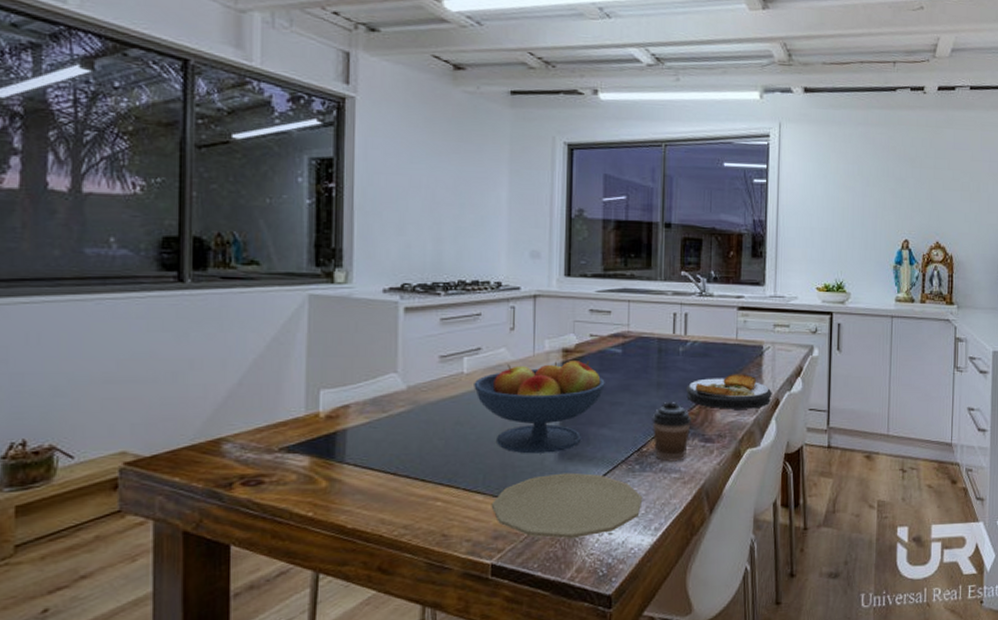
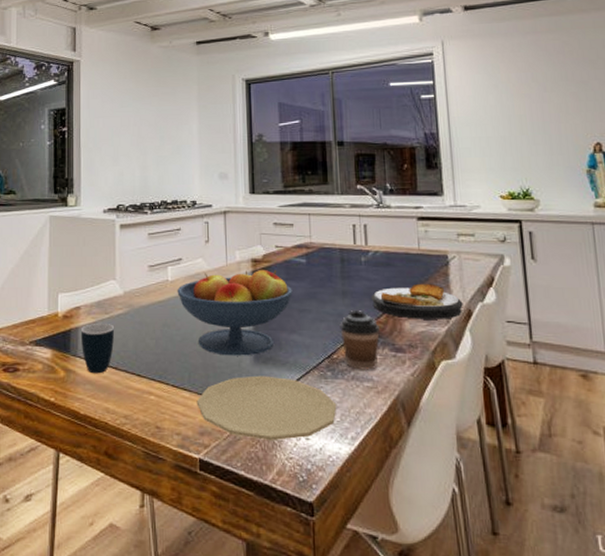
mug: none [349,424,393,482] -> present [80,324,114,374]

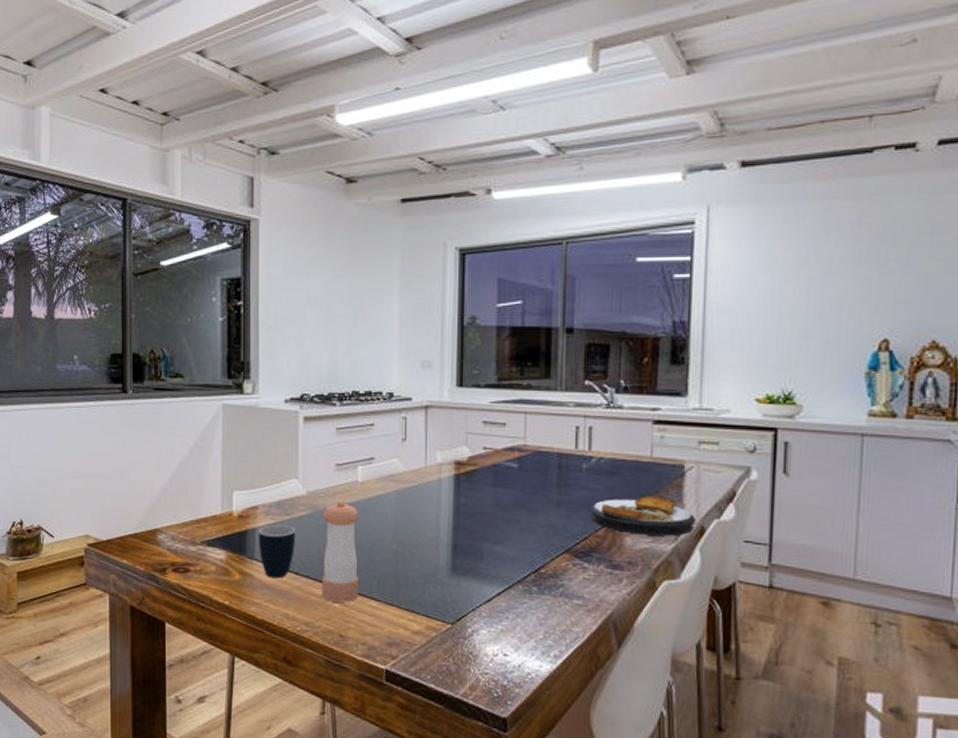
pepper shaker: none [138,299,173,394] -> present [321,501,359,602]
fruit bowl: present [177,269,293,356] -> none [368,472,500,567]
plate: present [196,375,337,440] -> none [385,587,541,655]
coffee cup: present [339,310,380,370] -> none [551,522,596,587]

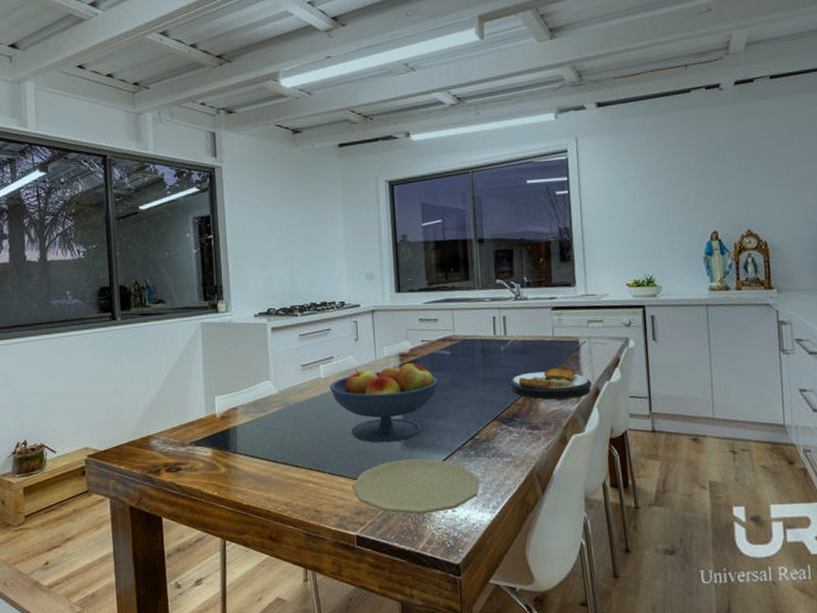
mug: present [258,525,295,579] -> none [239,421,272,468]
pepper shaker: present [321,501,359,602] -> none [293,396,329,482]
fruit bowl: none [368,472,500,567] -> present [330,362,438,443]
plate: none [385,587,541,655] -> present [352,458,480,515]

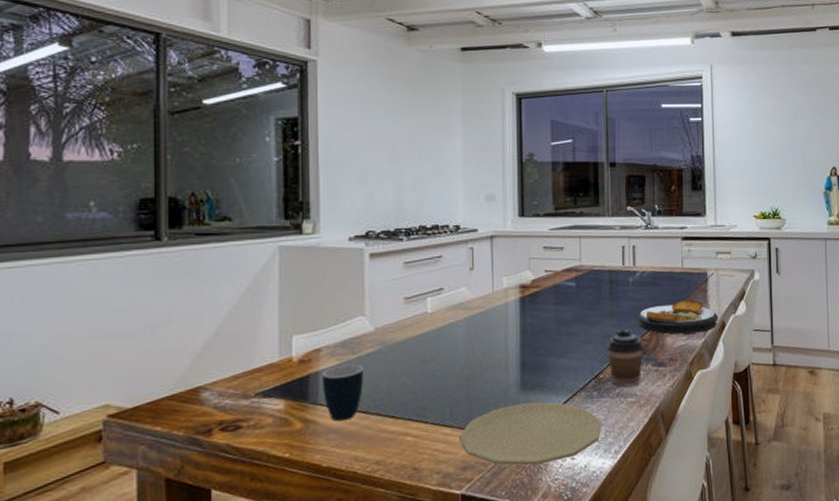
mug: none [239,421,272,468] -> present [321,364,363,422]
fruit bowl: present [330,362,438,443] -> none [438,294,561,387]
coffee cup: none [481,395,518,448] -> present [607,330,644,387]

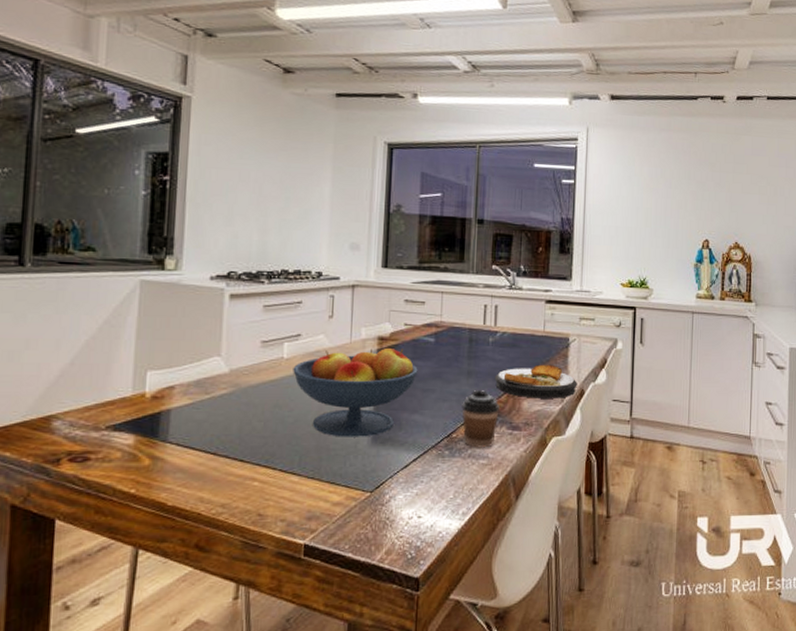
mug: present [321,364,363,422] -> none [172,405,215,461]
fruit bowl: none [438,294,561,387] -> present [293,347,418,437]
plate: present [458,402,602,466] -> none [306,456,452,521]

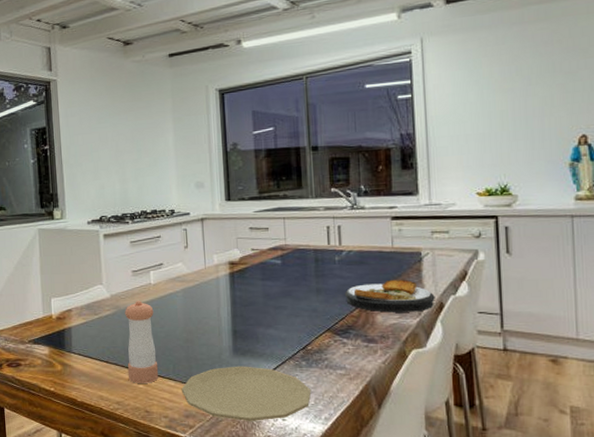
pepper shaker: none [240,378,283,480] -> present [125,301,159,383]
fruit bowl: present [293,347,418,437] -> none [160,270,269,349]
plate: none [306,456,452,521] -> present [181,366,312,421]
coffee cup: present [462,390,500,448] -> none [314,306,353,359]

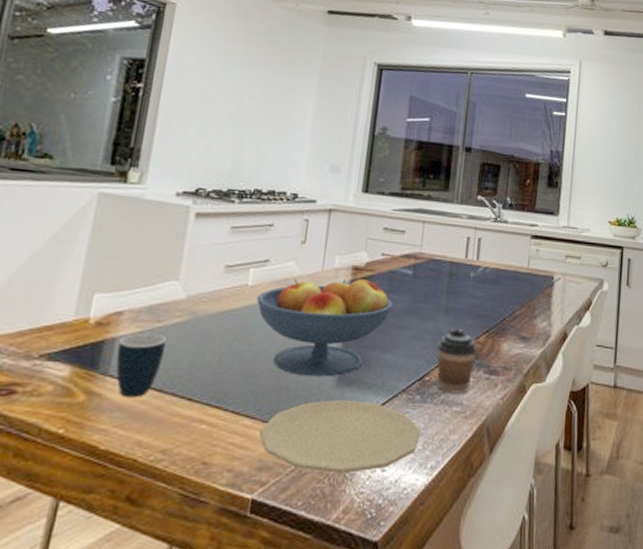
mug: none [73,324,104,367] -> present [116,334,166,398]
pepper shaker: present [125,301,159,383] -> none [186,306,244,422]
fruit bowl: none [160,270,269,349] -> present [256,278,393,377]
coffee cup: none [314,306,353,359] -> present [437,329,478,394]
plate: present [344,279,435,312] -> none [473,303,561,342]

